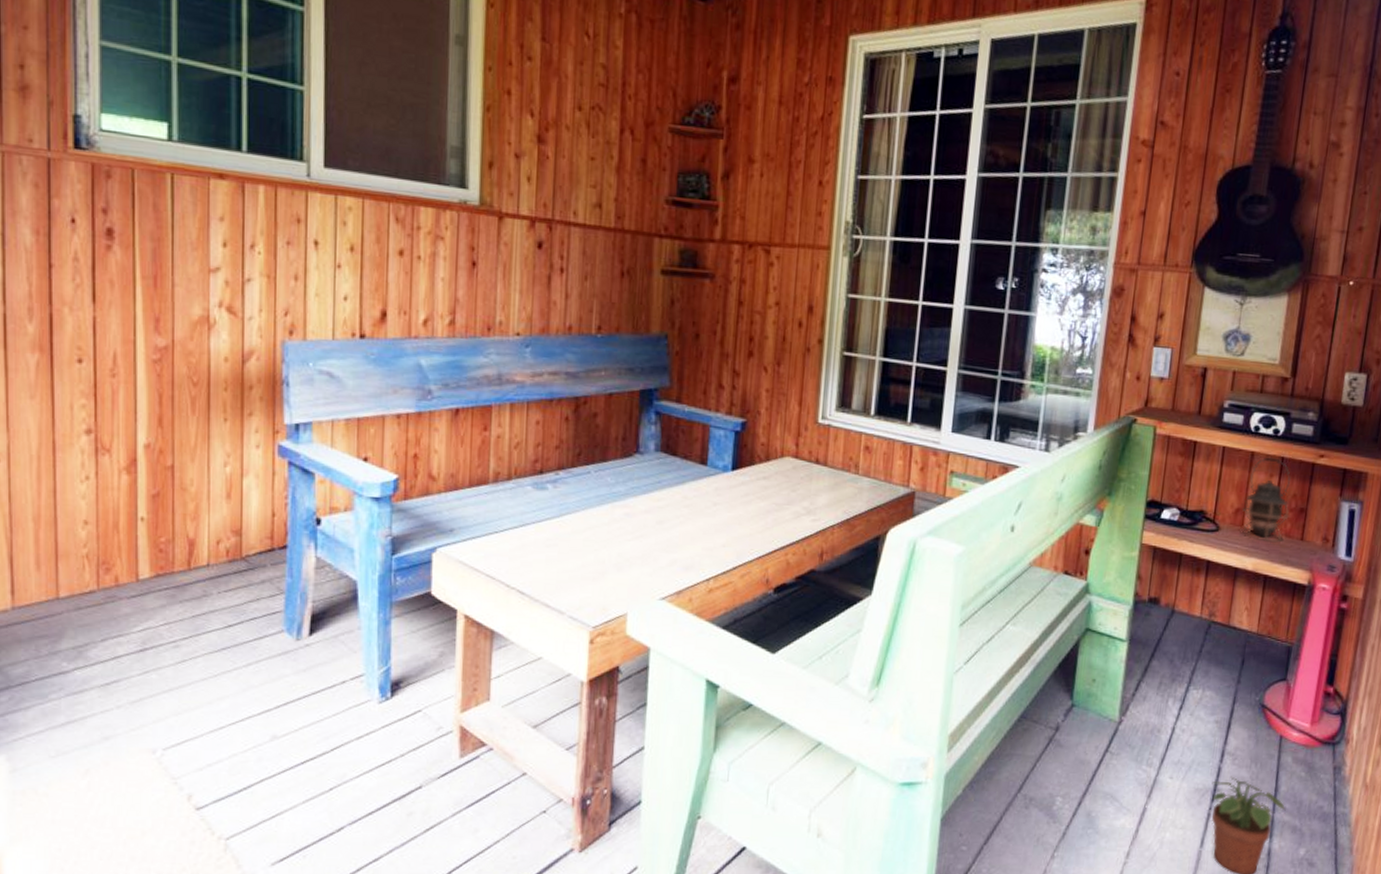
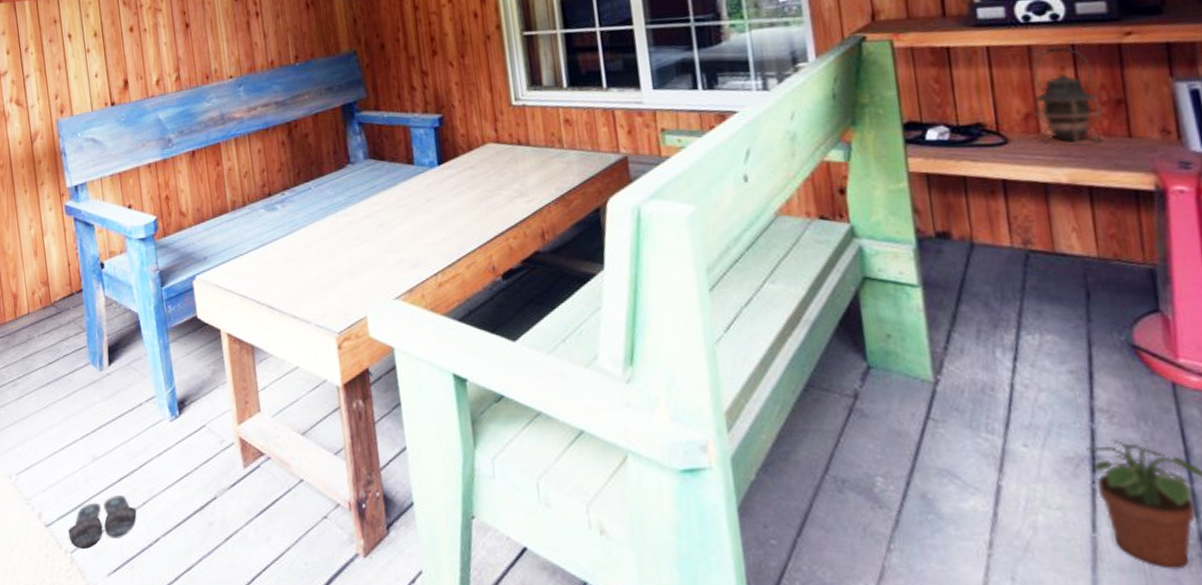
slippers: none [226,778,320,837] -> present [68,494,137,550]

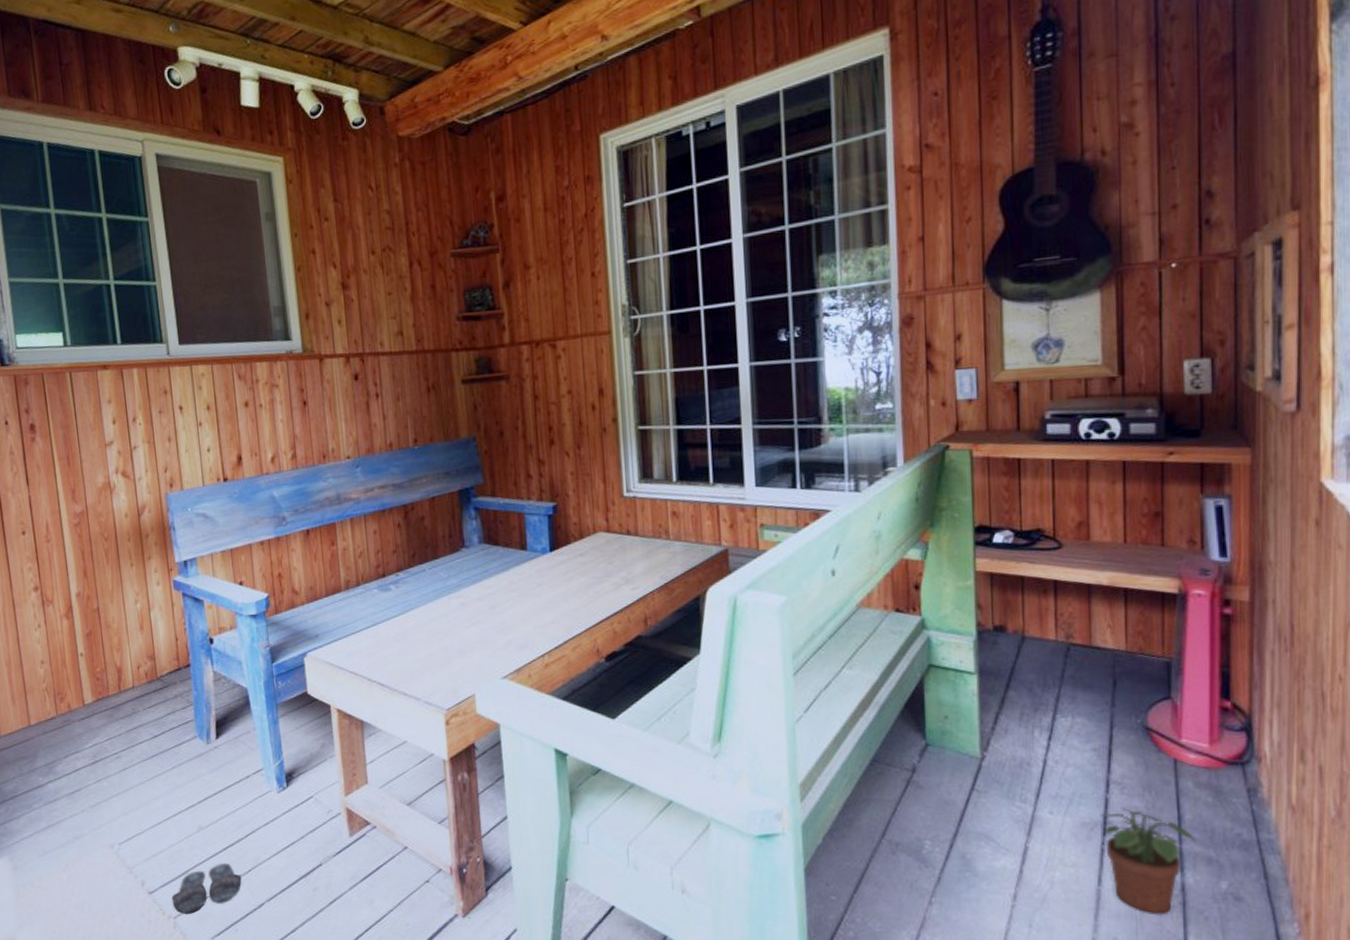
lantern: present [1033,47,1103,147] -> none [1086,463,1143,553]

